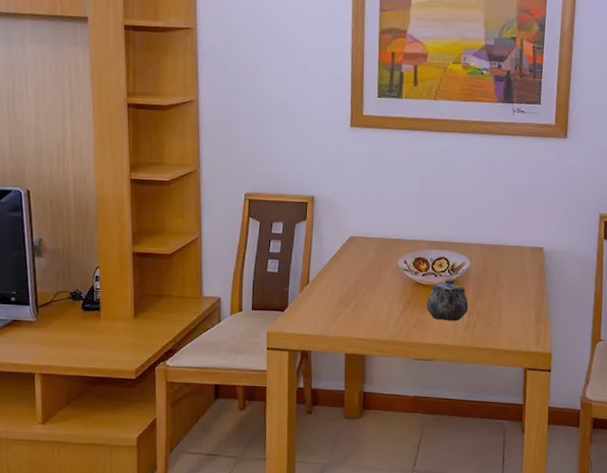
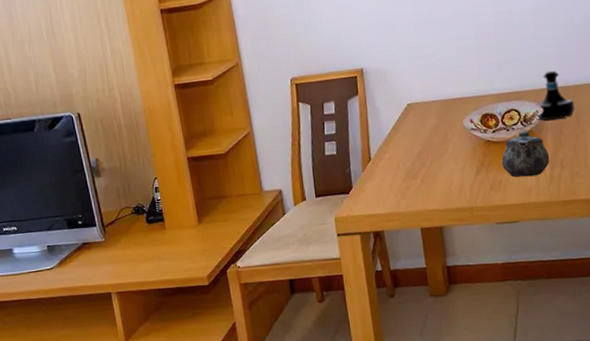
tequila bottle: none [462,228,497,273] -> present [535,70,575,121]

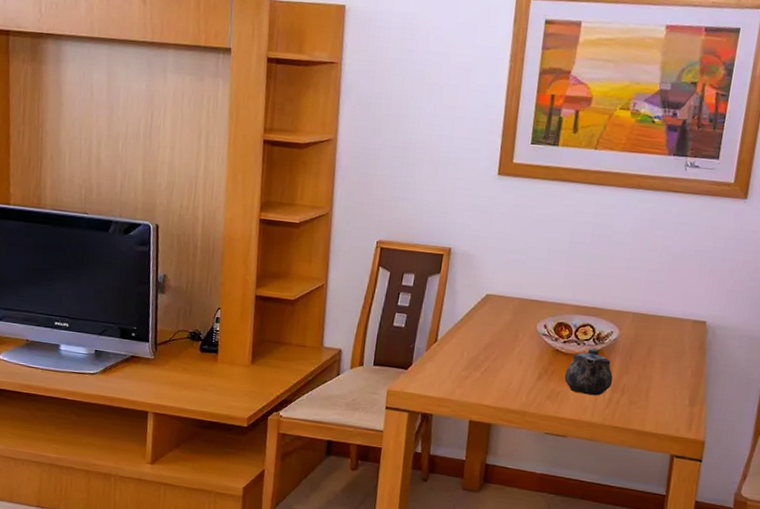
tequila bottle: present [535,70,575,121] -> none [610,294,650,346]

